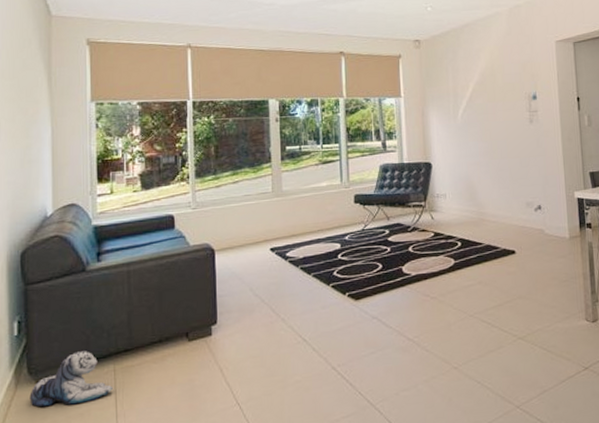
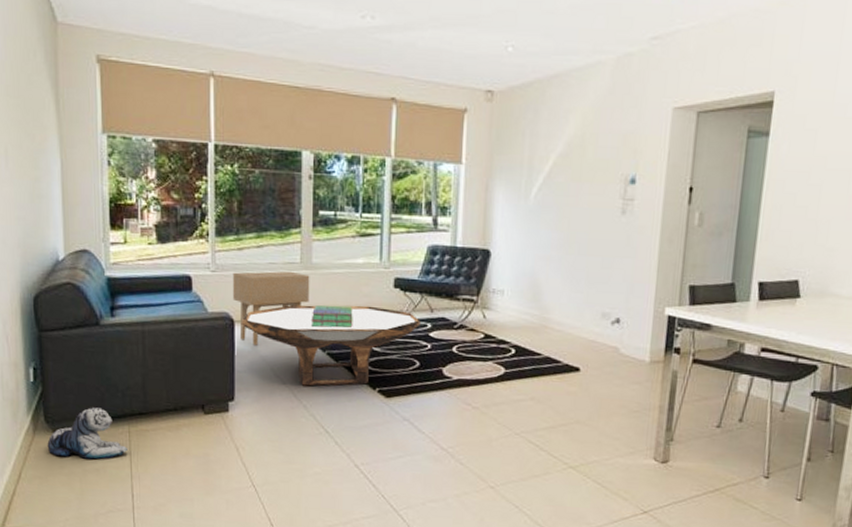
side table: none [212,200,282,270] -> present [232,271,310,345]
coffee table: none [221,221,380,301] -> present [241,305,421,386]
stack of books: none [284,224,322,247] -> present [310,305,353,329]

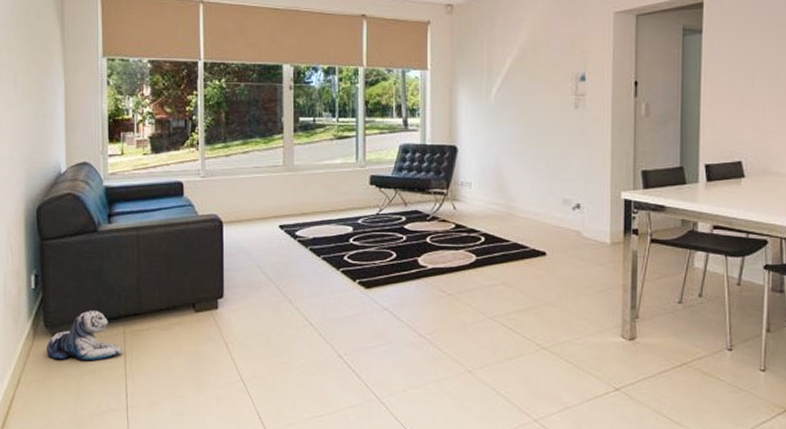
side table: present [232,271,310,345] -> none [221,173,292,244]
coffee table: present [241,305,421,386] -> none [229,202,396,281]
stack of books: present [310,305,353,329] -> none [294,203,333,226]

